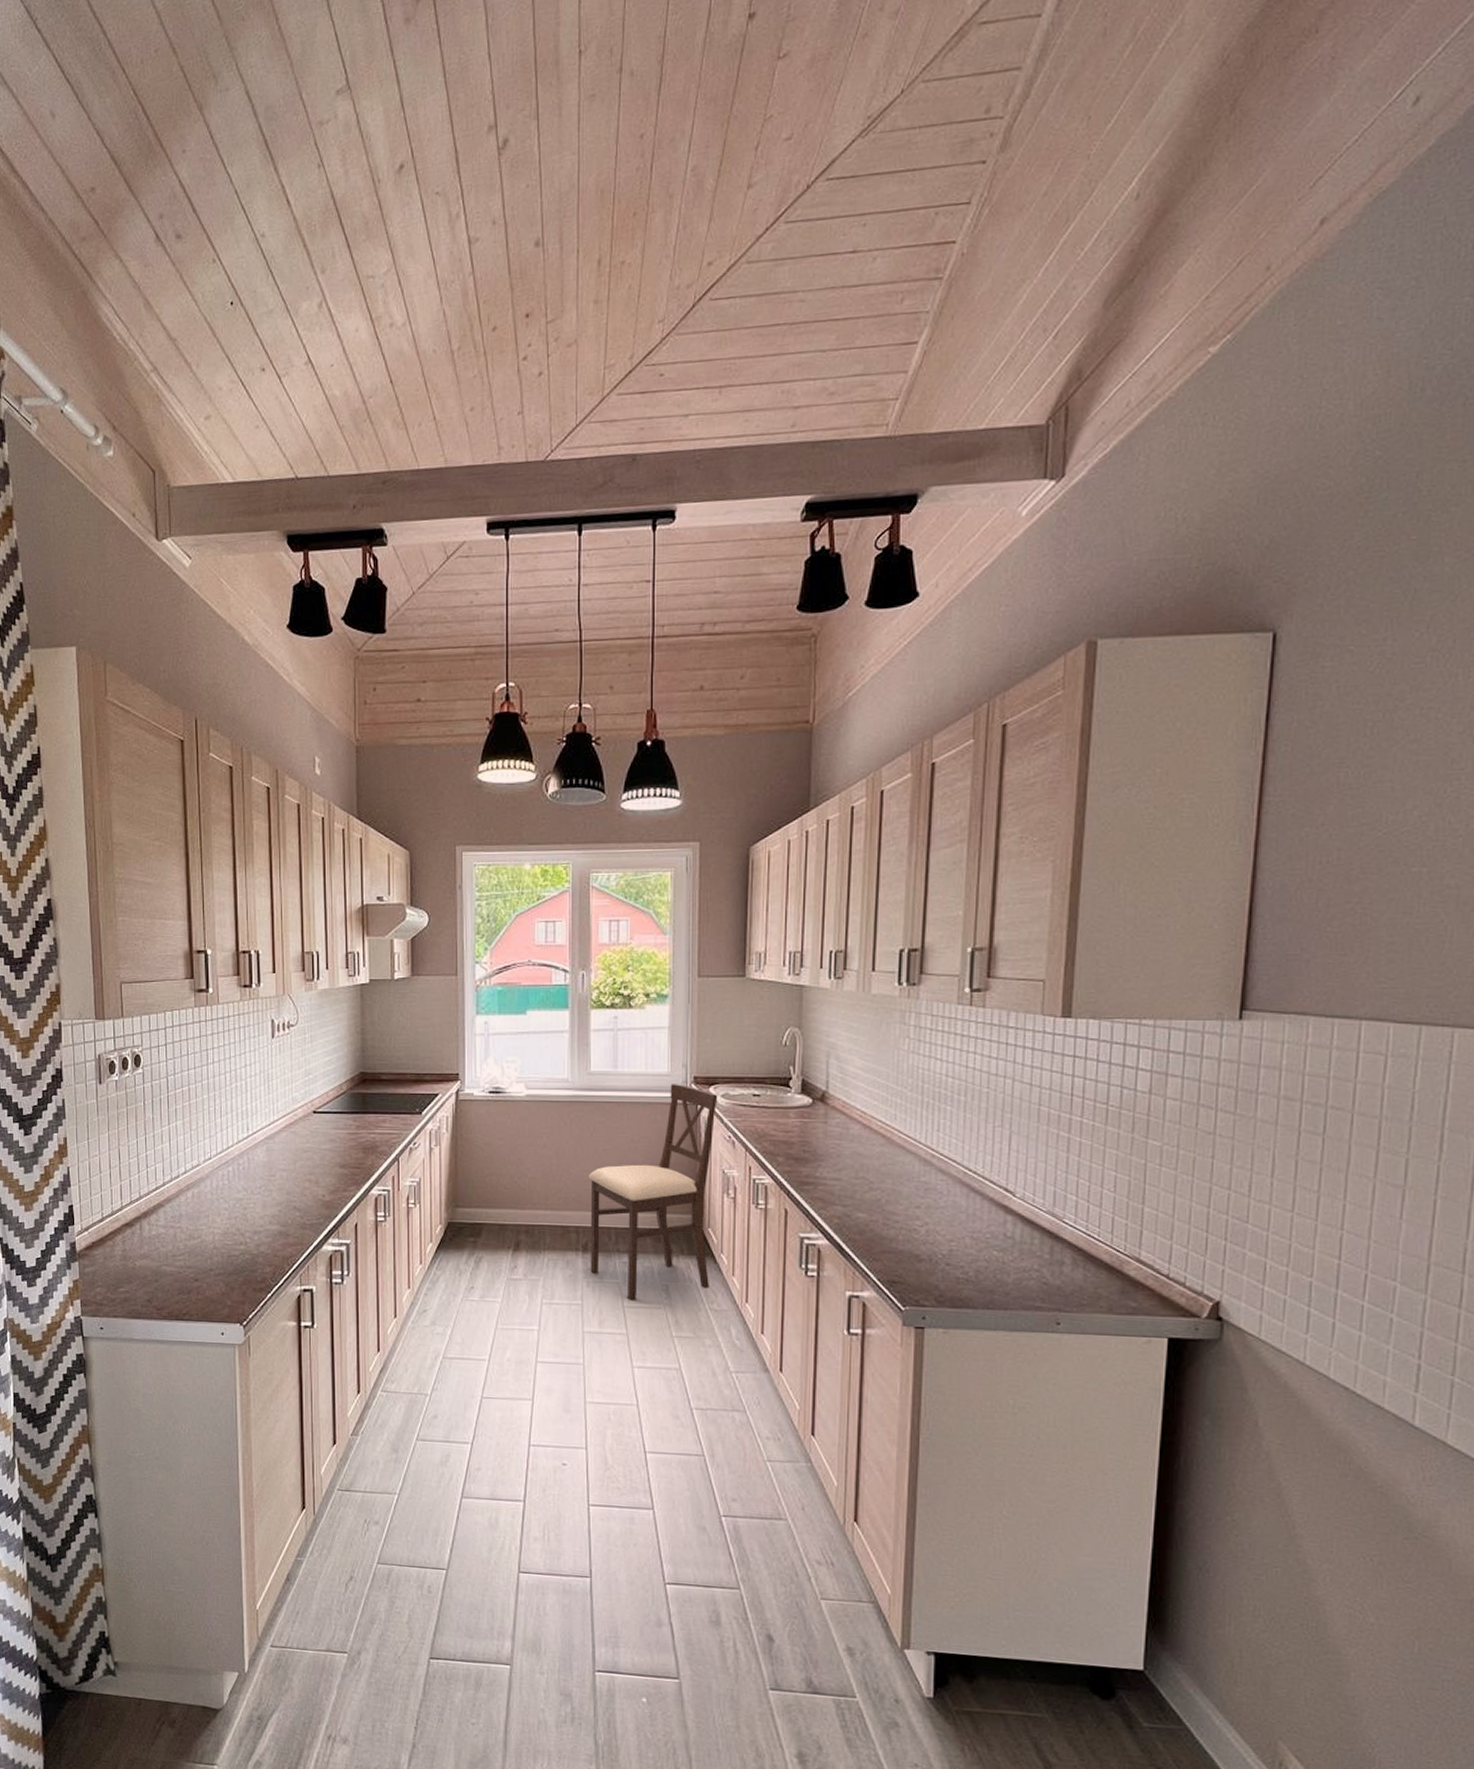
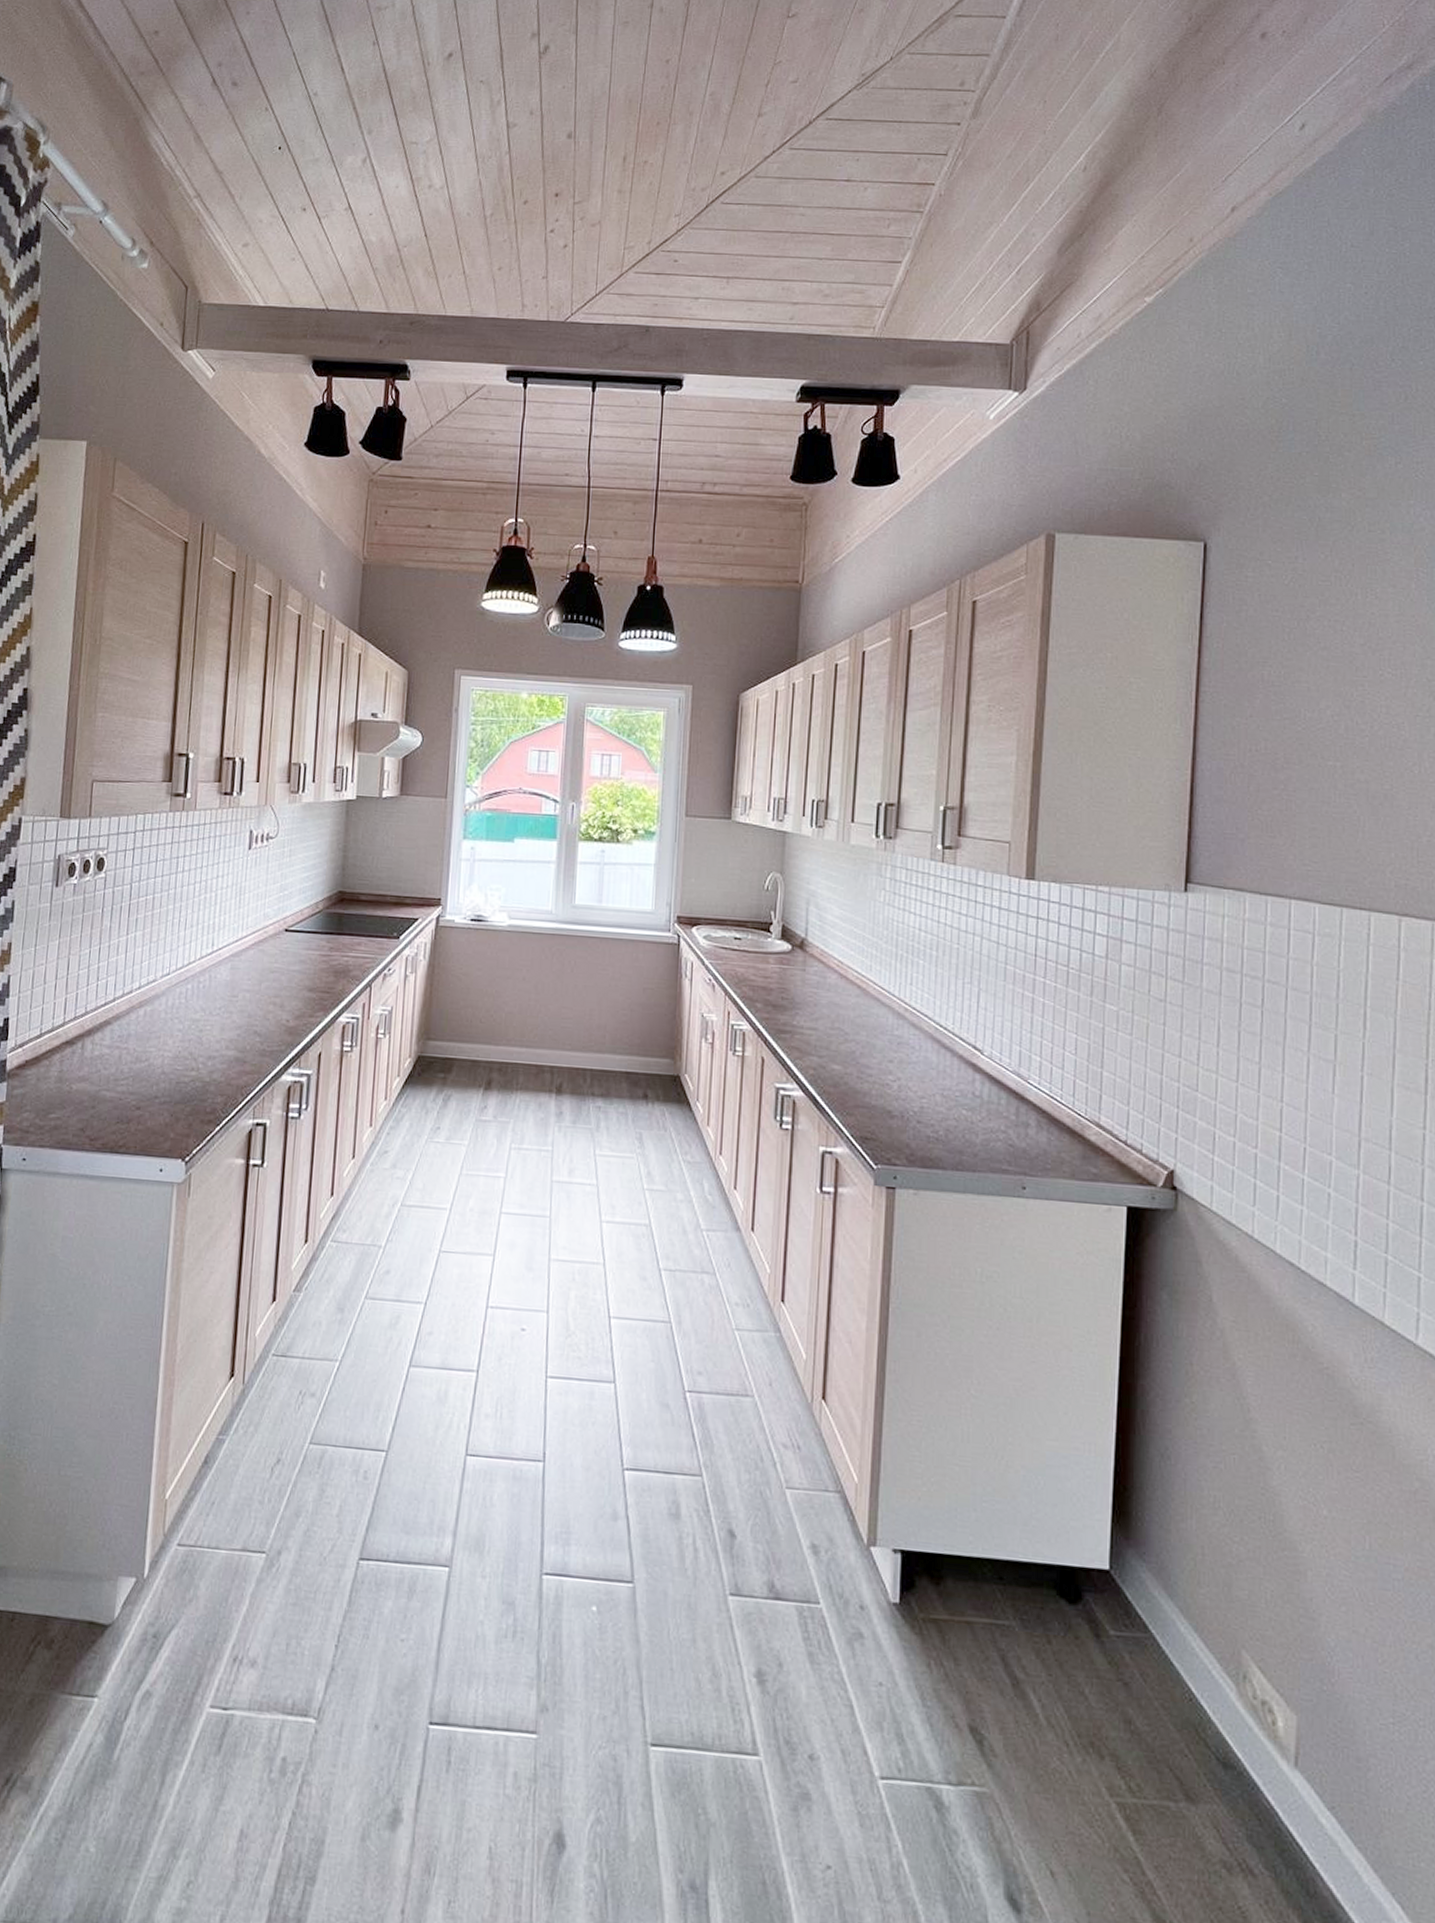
chair: present [588,1084,718,1301] -> none [563,922,700,1149]

